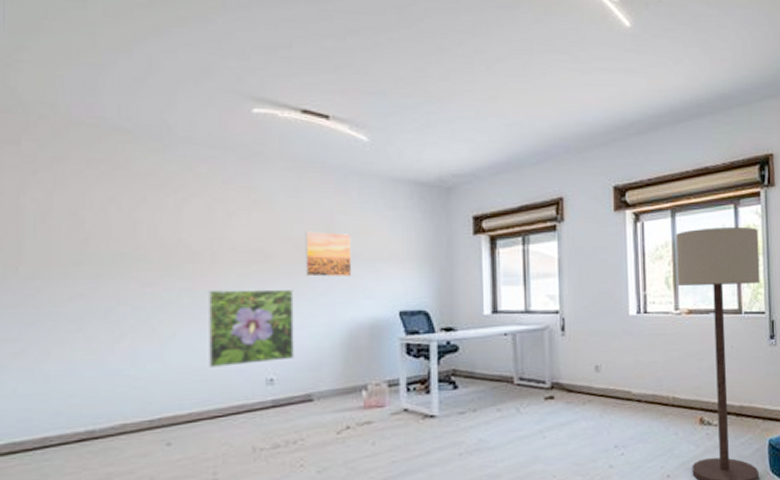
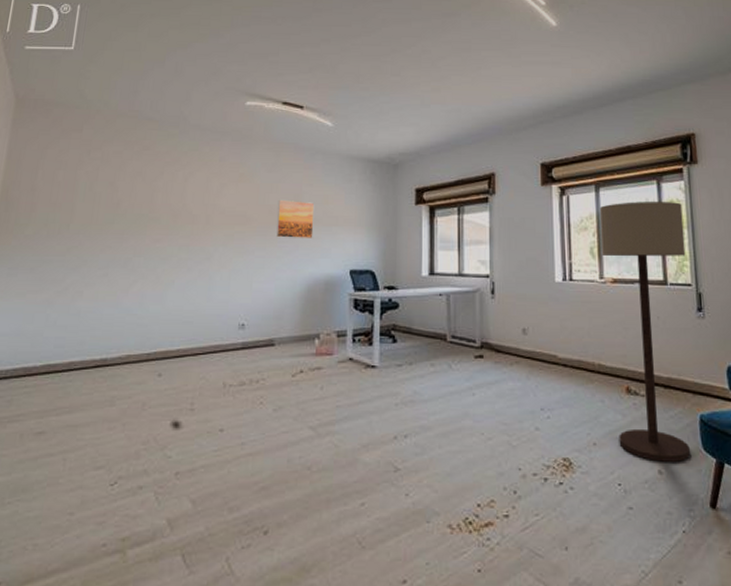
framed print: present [209,289,294,367] -> none [196,247,266,311]

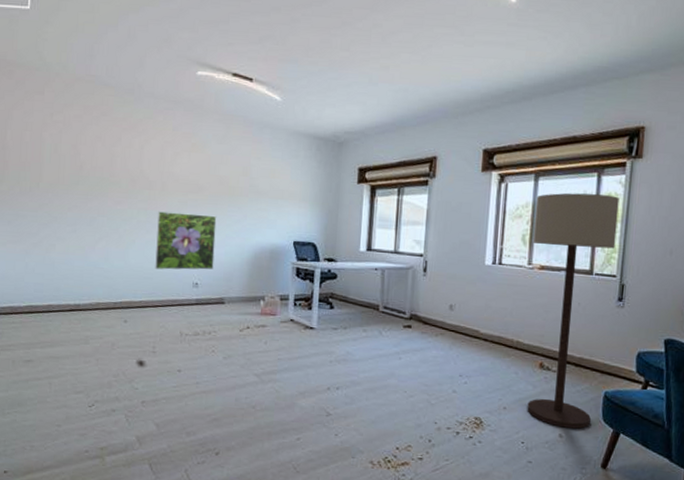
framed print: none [196,247,266,311] -> present [155,211,217,270]
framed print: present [276,199,315,238] -> none [226,170,262,210]

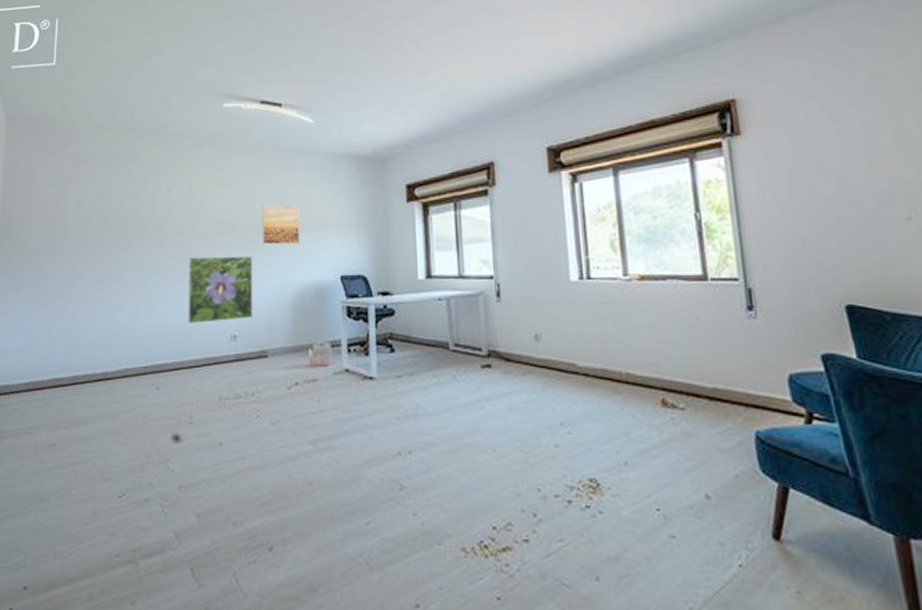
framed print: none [226,170,262,210] -> present [263,204,300,245]
floor lamp: present [527,193,619,429] -> none [619,182,745,485]

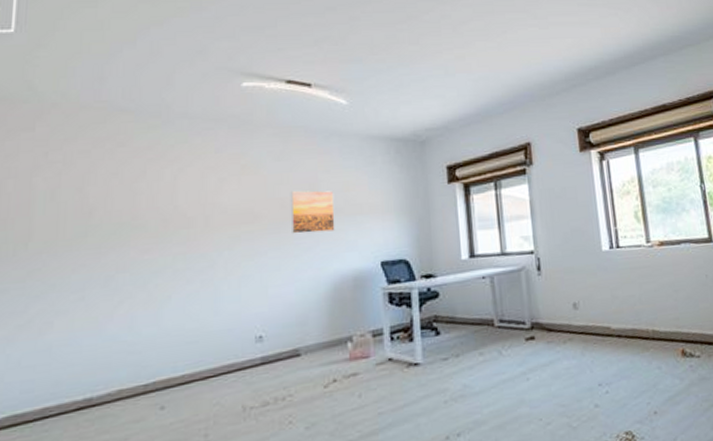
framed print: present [188,255,253,323] -> none [201,246,282,328]

